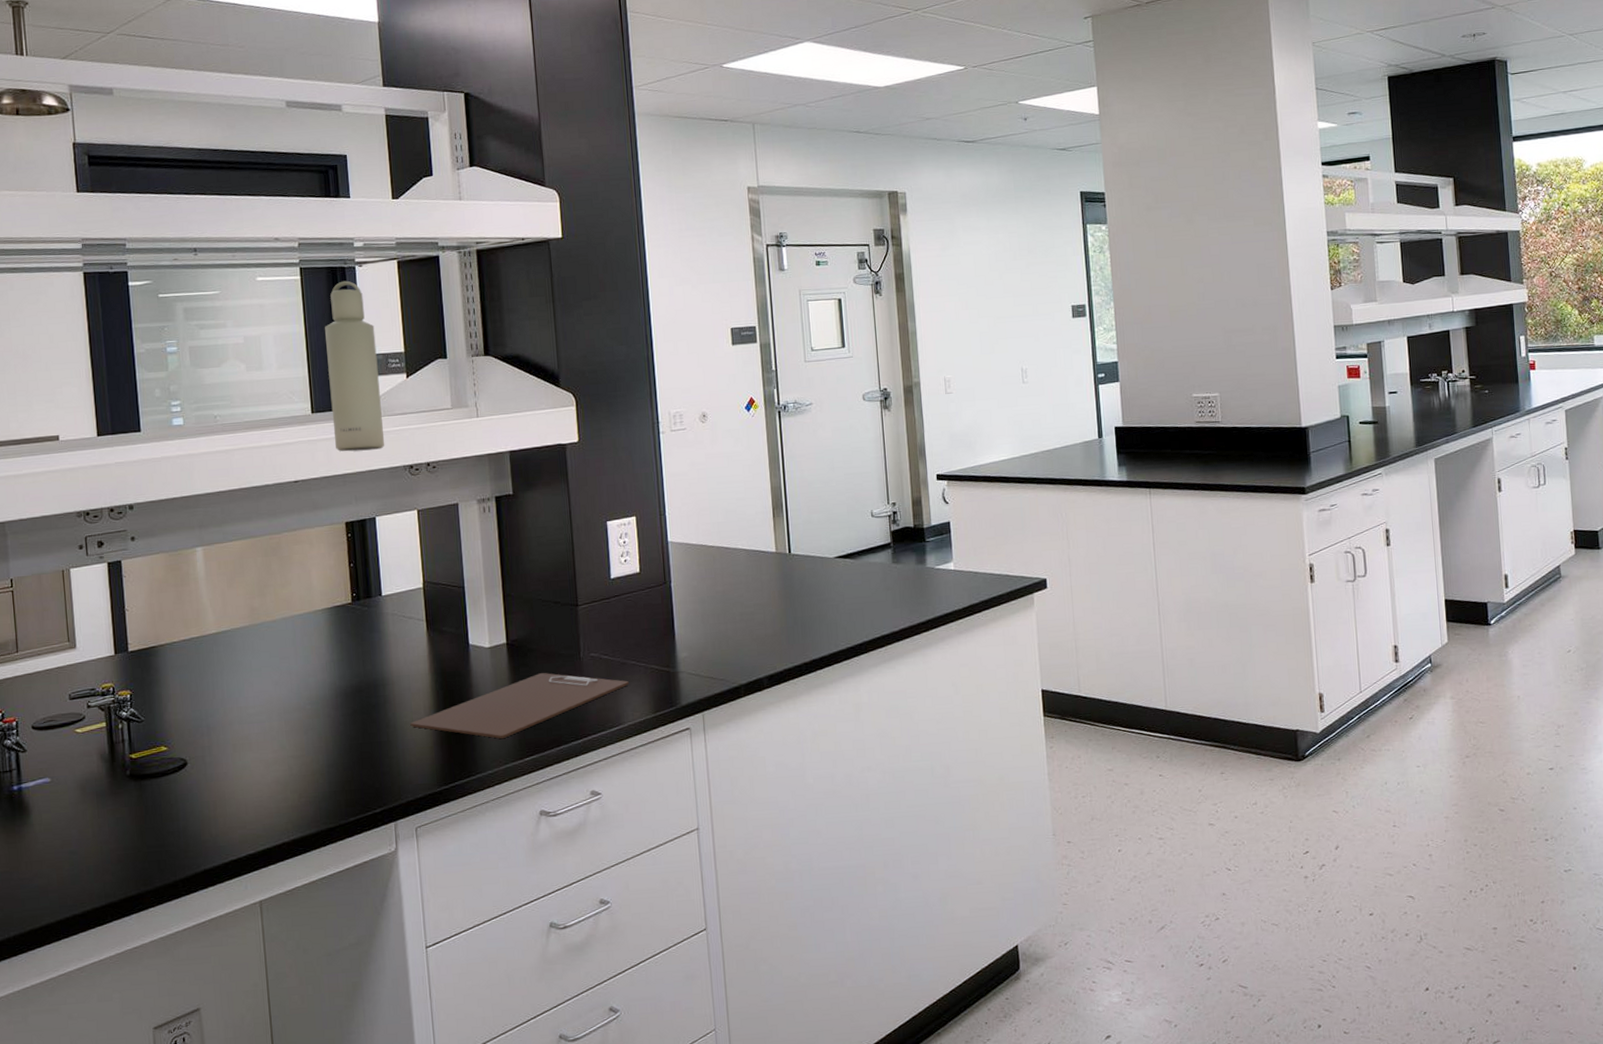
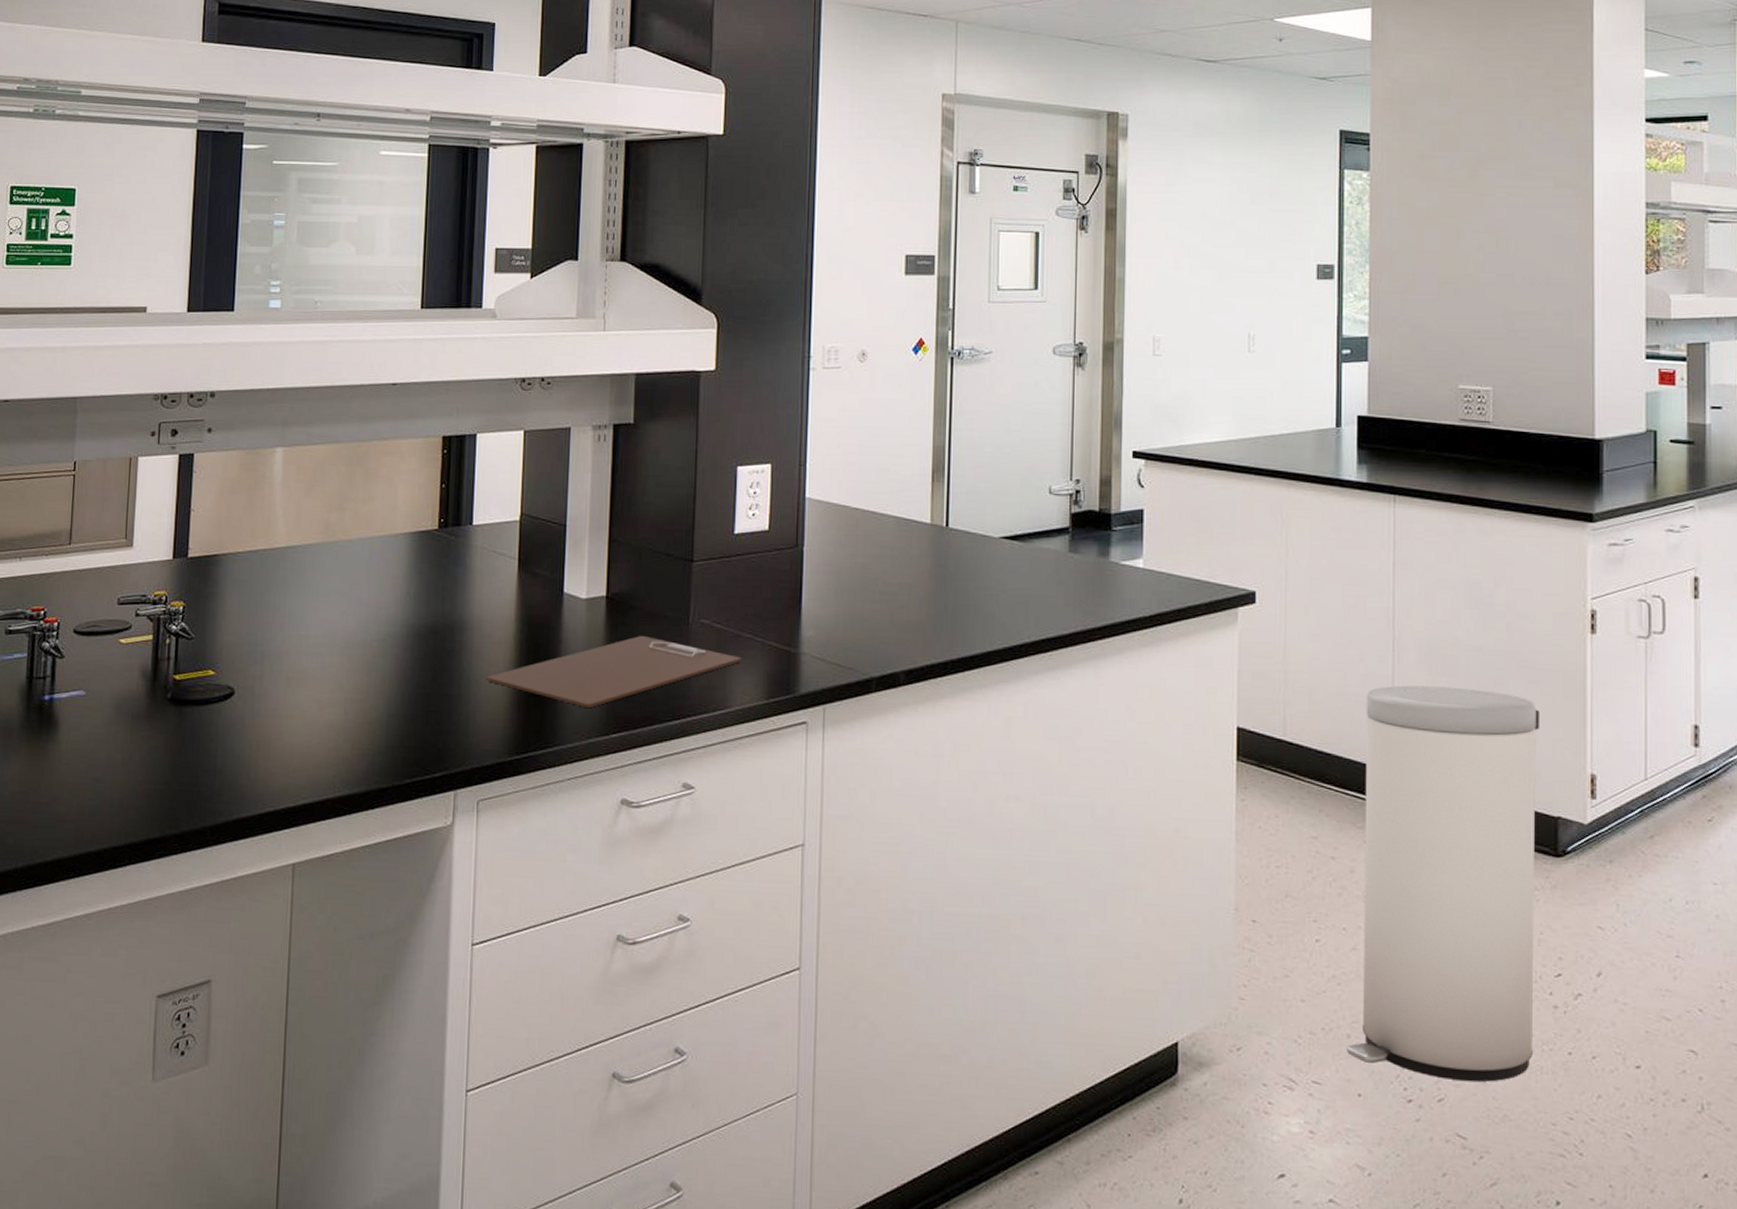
bottle: present [325,280,385,452] -> none [442,163,502,357]
pedal bin: none [1141,637,1292,944] -> present [1347,685,1539,1082]

